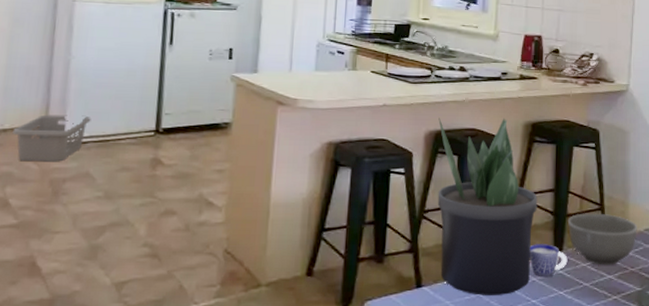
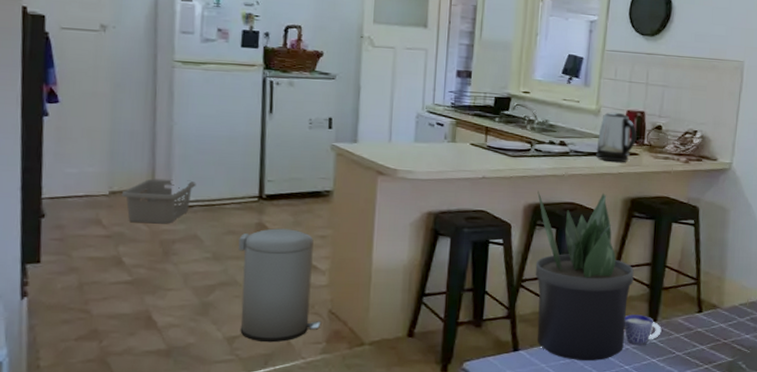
pedal bin: none [129,163,216,286] -> present [238,228,322,342]
kettle: none [495,37,535,86] -> present [596,112,637,162]
bowl: present [567,213,637,265] -> none [663,287,732,337]

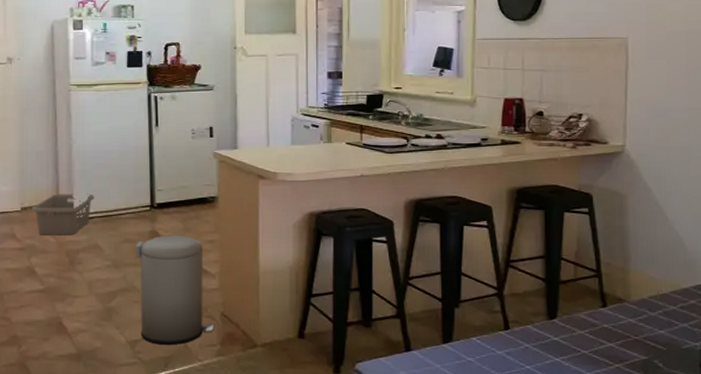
planter: present [535,191,634,361] -> none [418,184,527,360]
kettle: present [596,112,637,162] -> none [475,101,517,152]
cup: present [624,314,662,346] -> none [521,311,563,344]

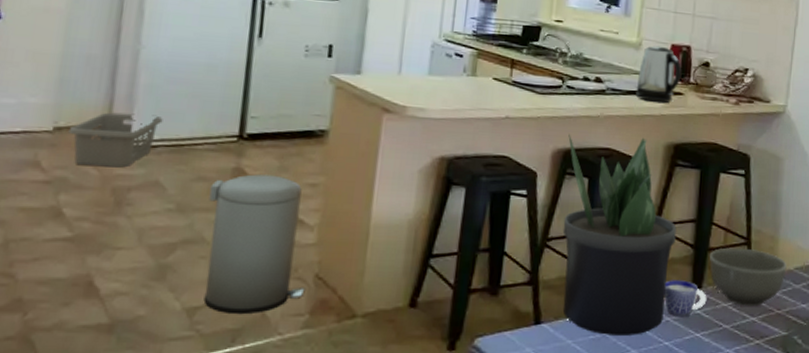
planter: none [418,184,527,360] -> present [562,134,677,335]
kettle: none [475,101,517,152] -> present [635,45,682,103]
cup: none [521,311,563,344] -> present [664,280,707,318]
bowl: none [561,280,640,333] -> present [709,247,787,306]

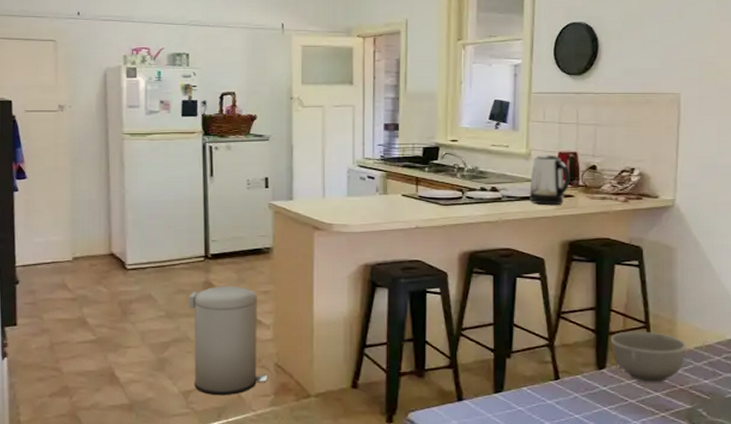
laundry basket: present [68,112,163,168] -> none [83,244,148,286]
planter: present [562,134,677,335] -> none [472,237,578,409]
cup: present [664,280,707,318] -> none [570,361,611,394]

